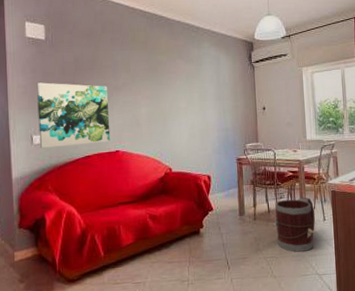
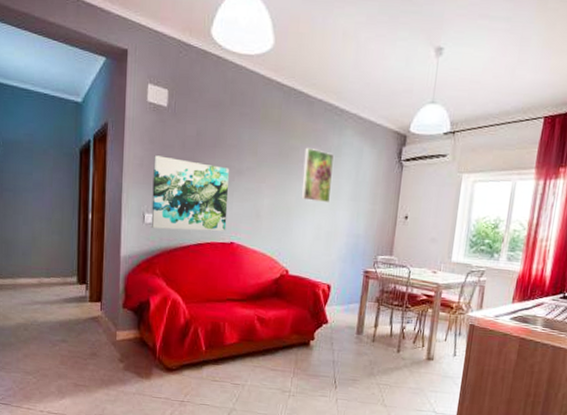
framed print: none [171,60,199,105] -> present [301,147,334,203]
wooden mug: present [275,197,315,252] -> none [395,325,445,386]

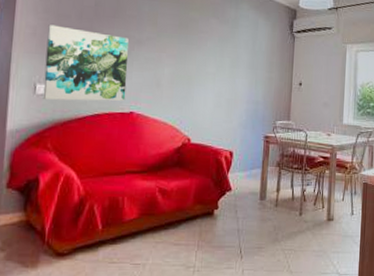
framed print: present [301,147,334,203] -> none [201,19,231,72]

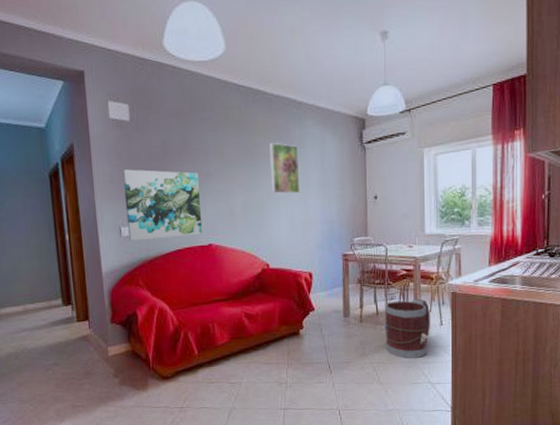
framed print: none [201,19,231,72] -> present [269,142,301,194]
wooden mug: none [298,186,343,247] -> present [384,298,430,358]

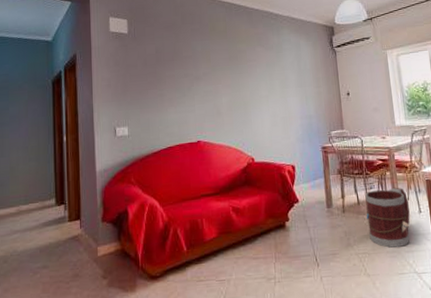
wall art: present [123,169,203,240] -> none [120,75,192,140]
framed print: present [269,142,301,194] -> none [251,48,281,93]

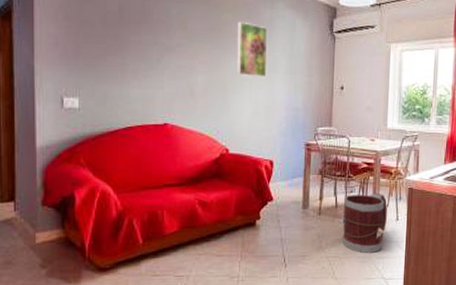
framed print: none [251,48,281,93] -> present [236,21,268,78]

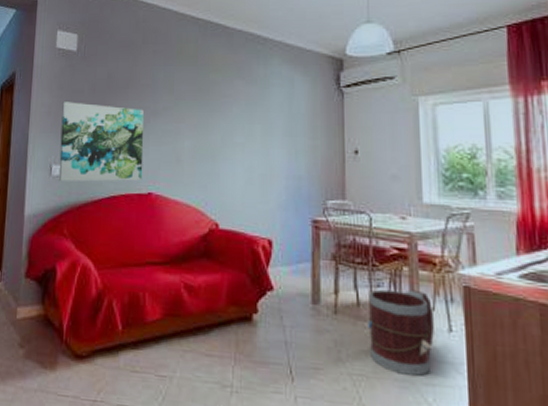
wall art: none [71,33,159,114] -> present [58,102,144,182]
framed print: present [236,21,268,78] -> none [227,80,262,141]

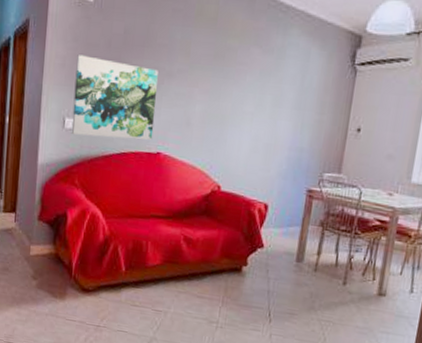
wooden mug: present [368,289,434,376] -> none [339,253,401,326]

